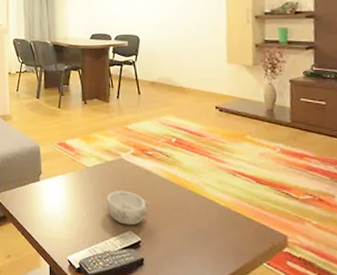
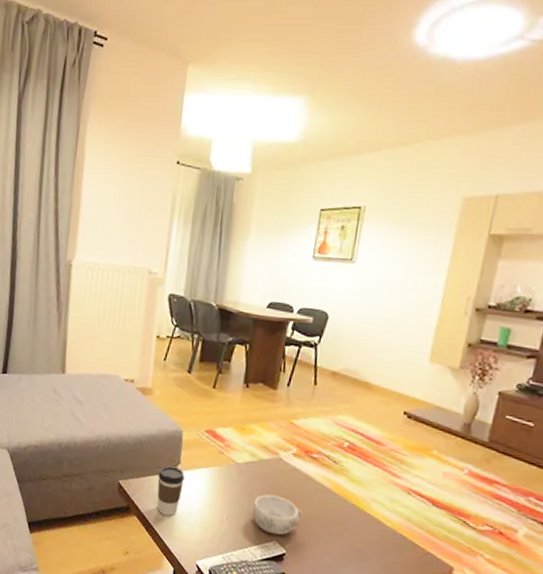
coffee cup: none [25,177,48,219] -> present [157,466,185,516]

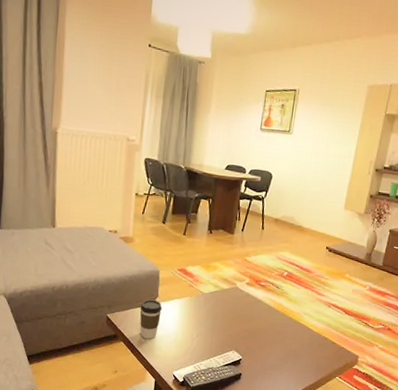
decorative bowl: present [252,494,303,535] -> none [216,315,255,346]

